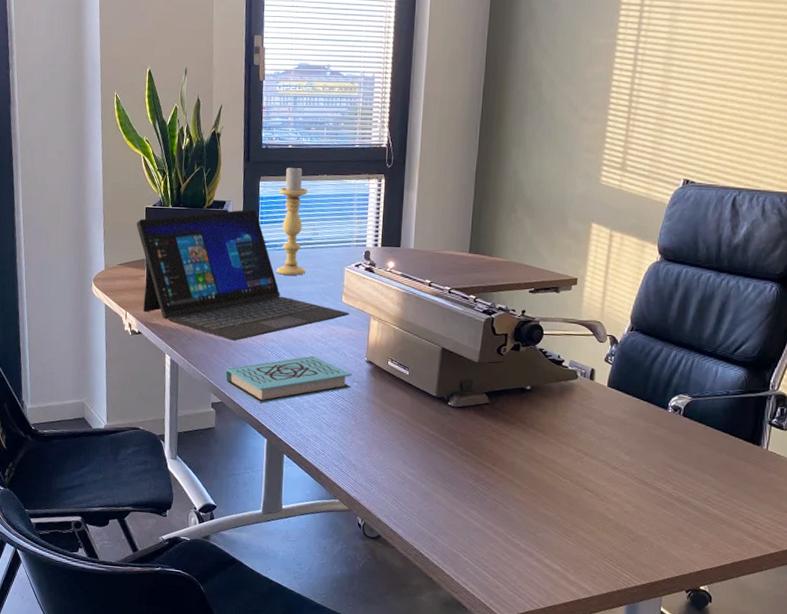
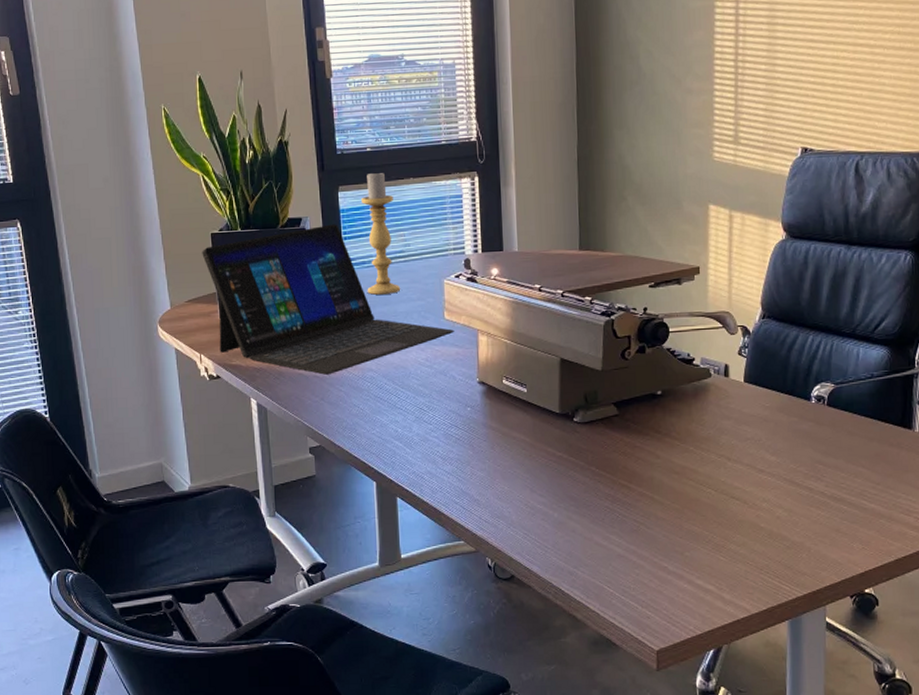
book: present [225,356,352,404] -> none [321,382,464,442]

